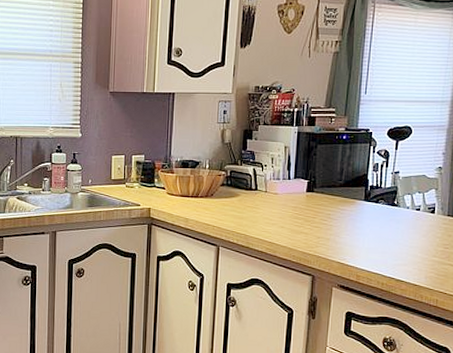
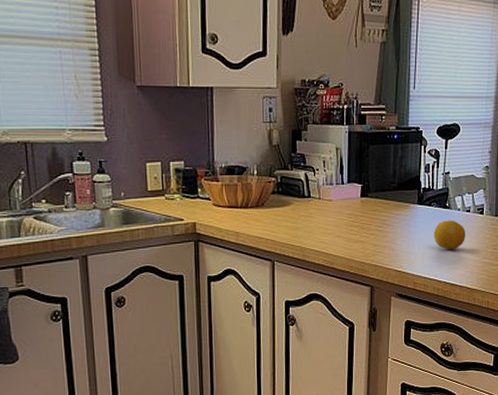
fruit: none [379,217,414,246] -> present [433,220,465,250]

